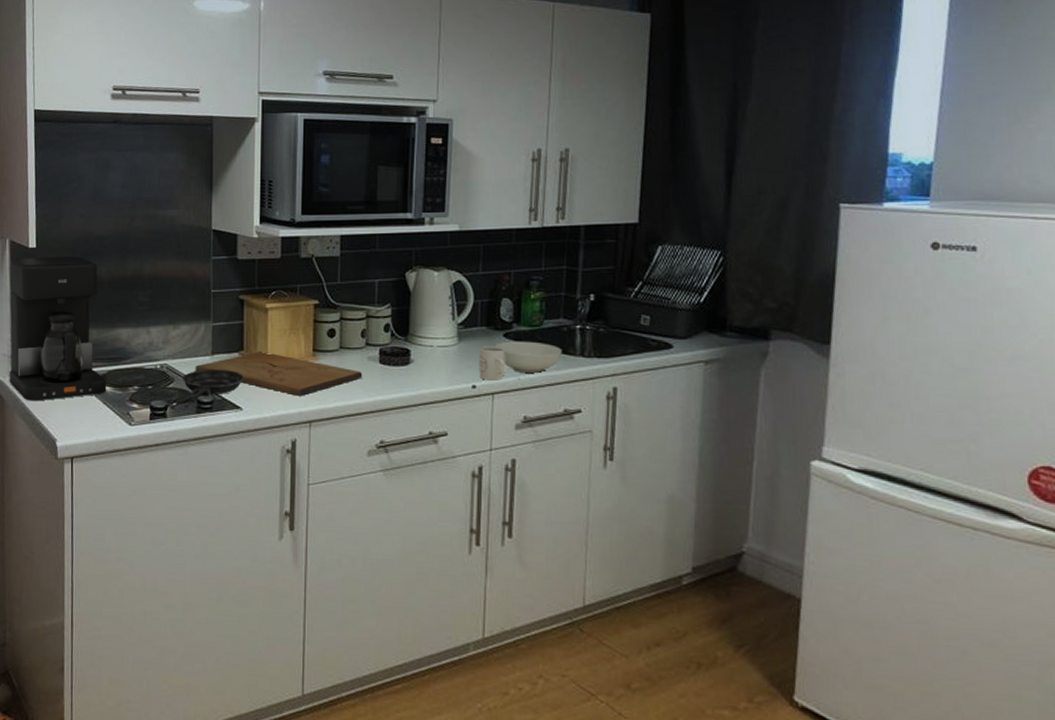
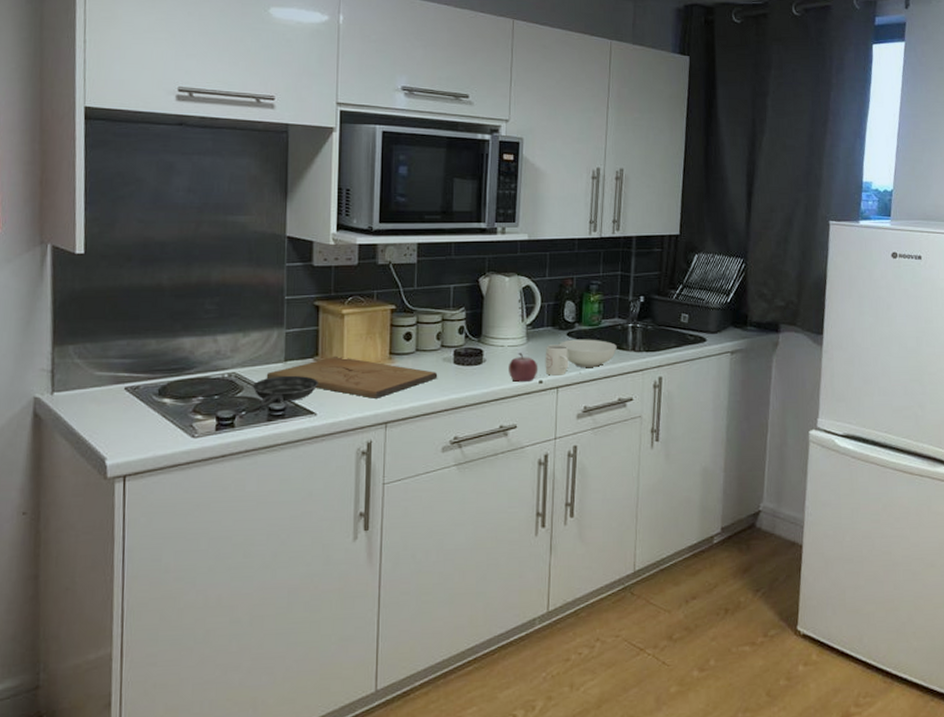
coffee maker: present [9,256,107,402] -> none [48,263,167,419]
fruit: none [438,354,471,387] -> present [509,353,538,383]

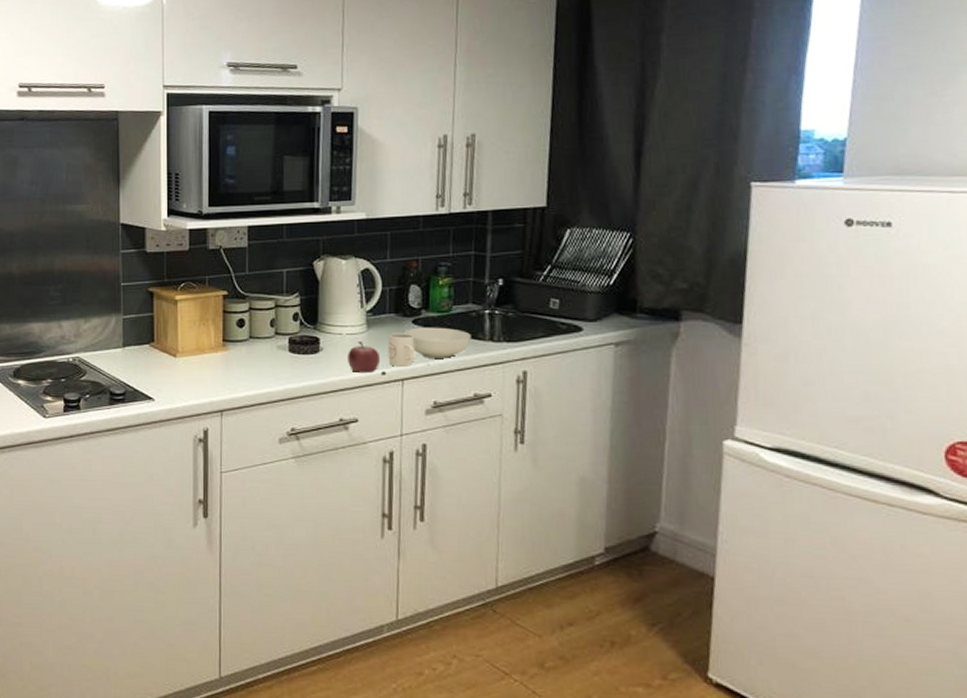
frying pan: present [252,375,318,407] -> none [94,360,155,391]
cutting board: present [266,355,438,398] -> none [107,342,273,386]

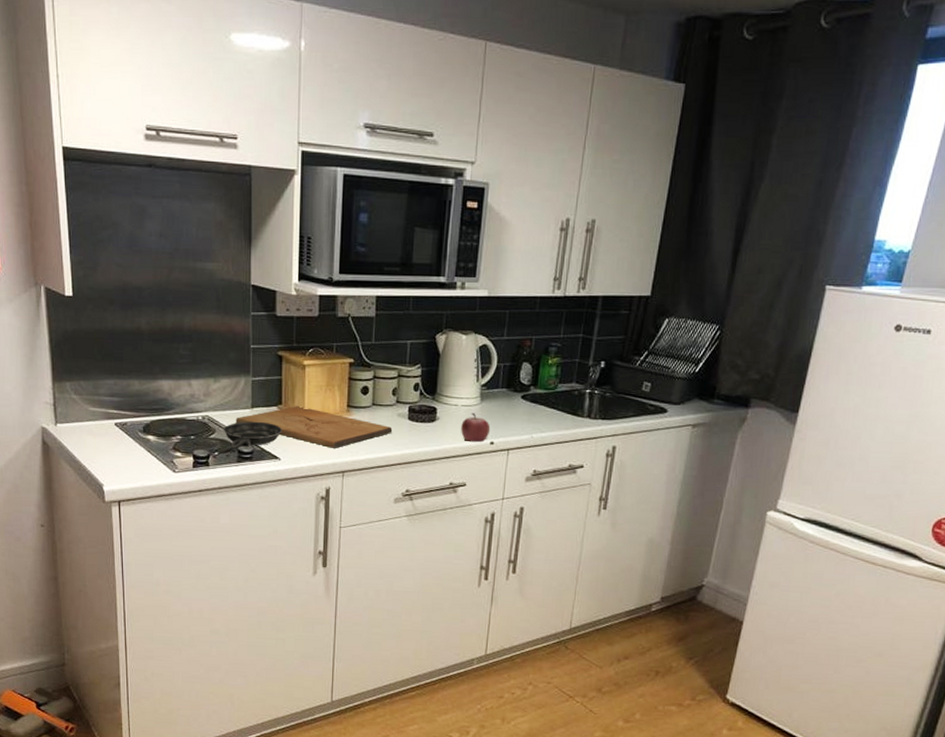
frying pan: none [94,360,155,391] -> present [223,421,282,449]
cutting board: none [107,342,273,386] -> present [235,405,393,448]
mug: present [387,333,416,367] -> none [497,406,522,438]
bowl: present [403,327,471,360] -> none [512,402,572,433]

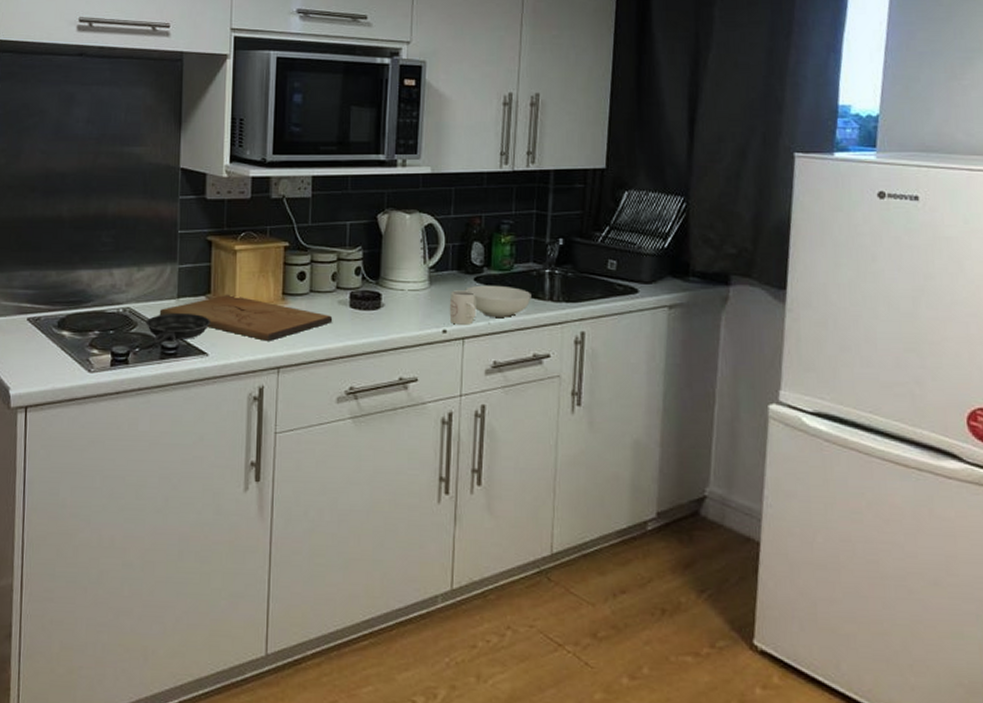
fruit: present [461,413,491,443] -> none [409,298,442,332]
mug: none [497,406,522,438] -> present [449,290,477,325]
bowl: none [512,402,572,433] -> present [465,285,531,319]

